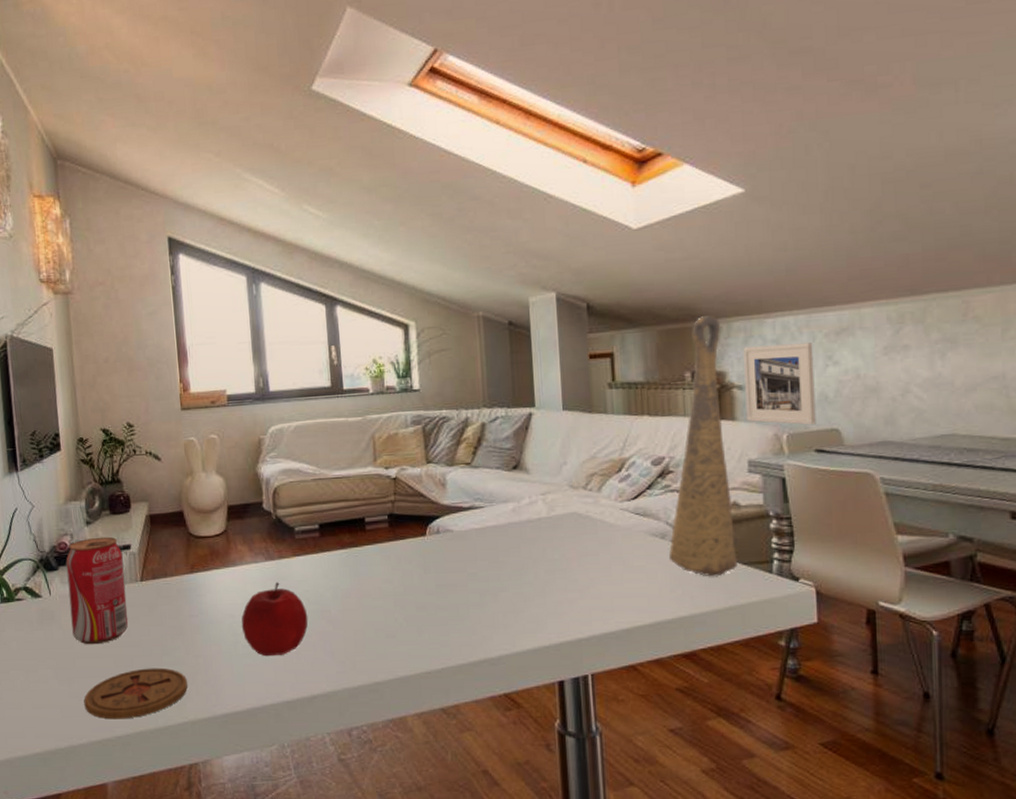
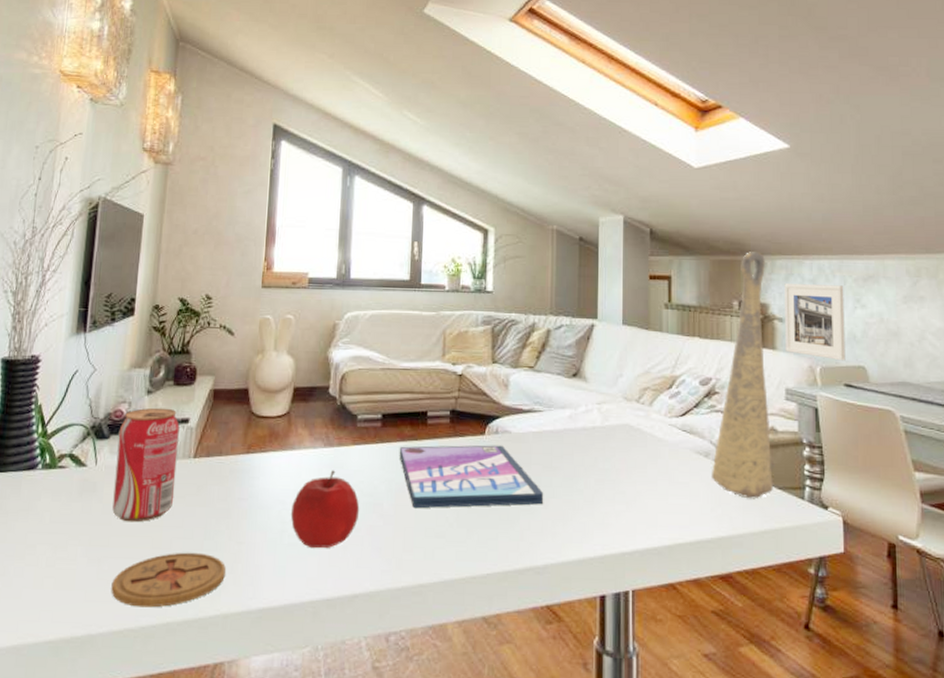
video game case: none [340,544,493,612] -> present [399,445,544,509]

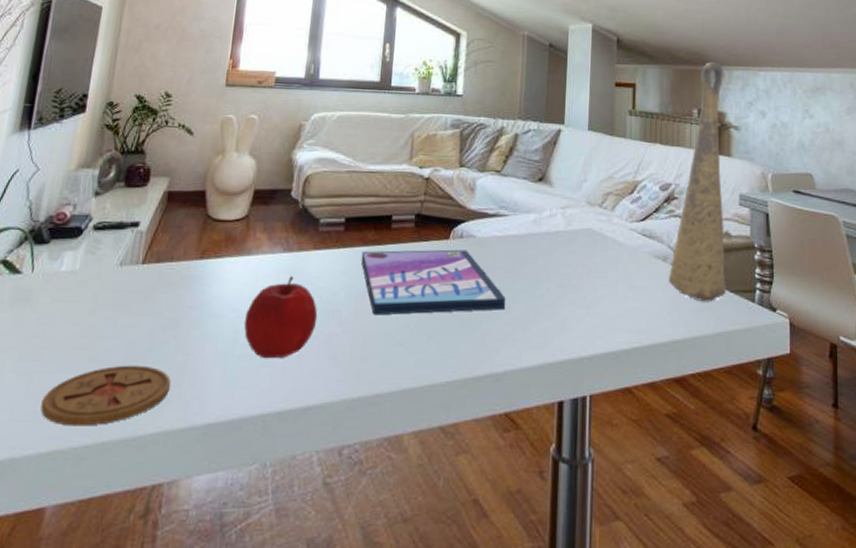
beverage can: present [112,407,180,523] -> none [47,210,129,334]
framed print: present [784,284,846,361] -> none [740,93,795,169]

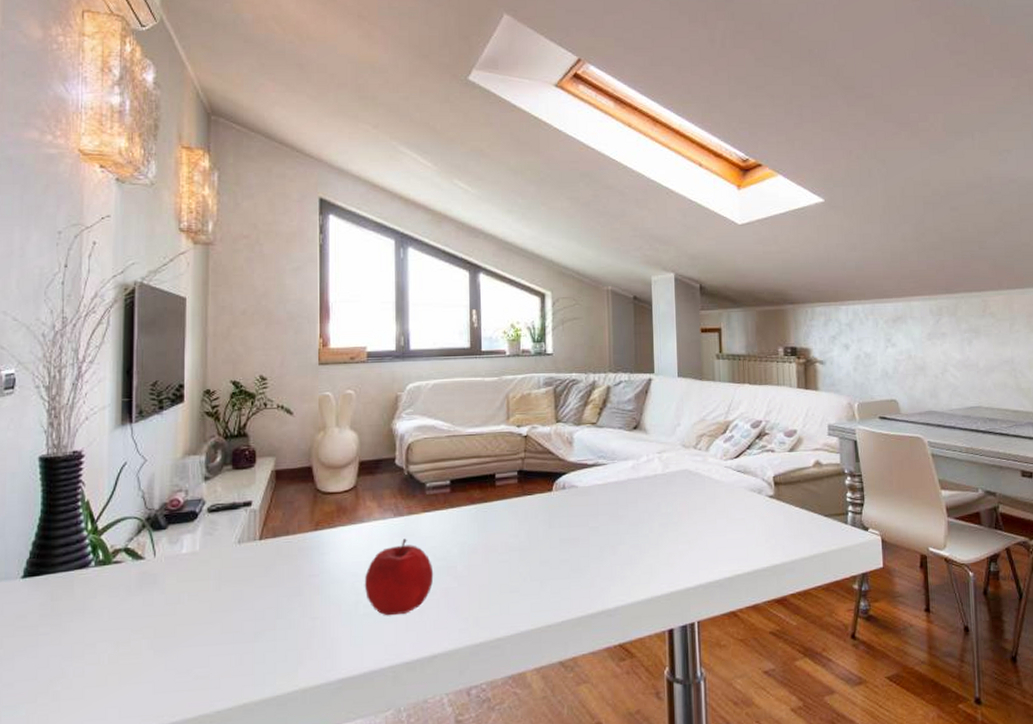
coaster: present [40,365,171,426] -> none [181,632,301,693]
video game case: present [361,249,506,316] -> none [469,500,612,568]
decorative vase: present [668,61,726,303] -> none [764,300,820,528]

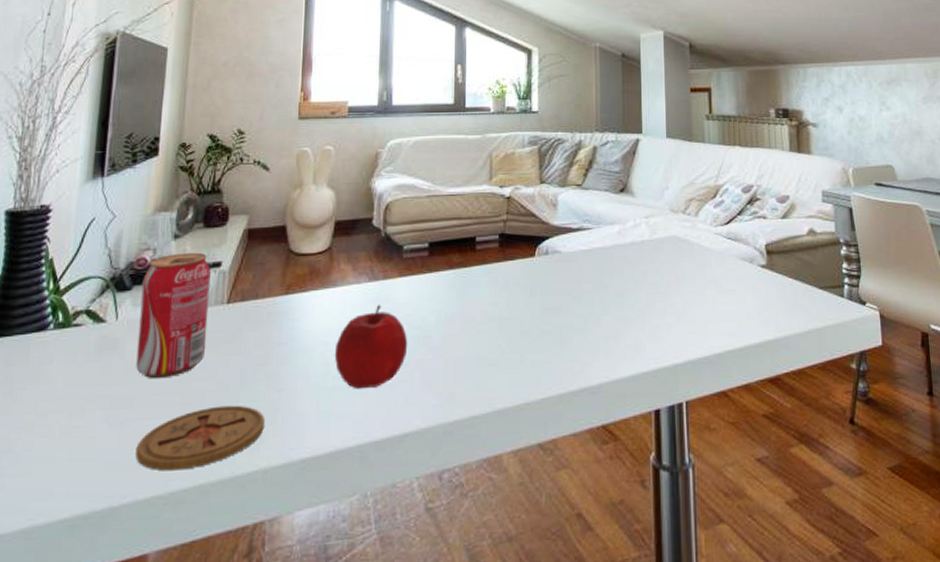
beverage can: none [176,493,242,610] -> present [136,252,211,379]
coaster: none [181,632,301,693] -> present [135,405,265,471]

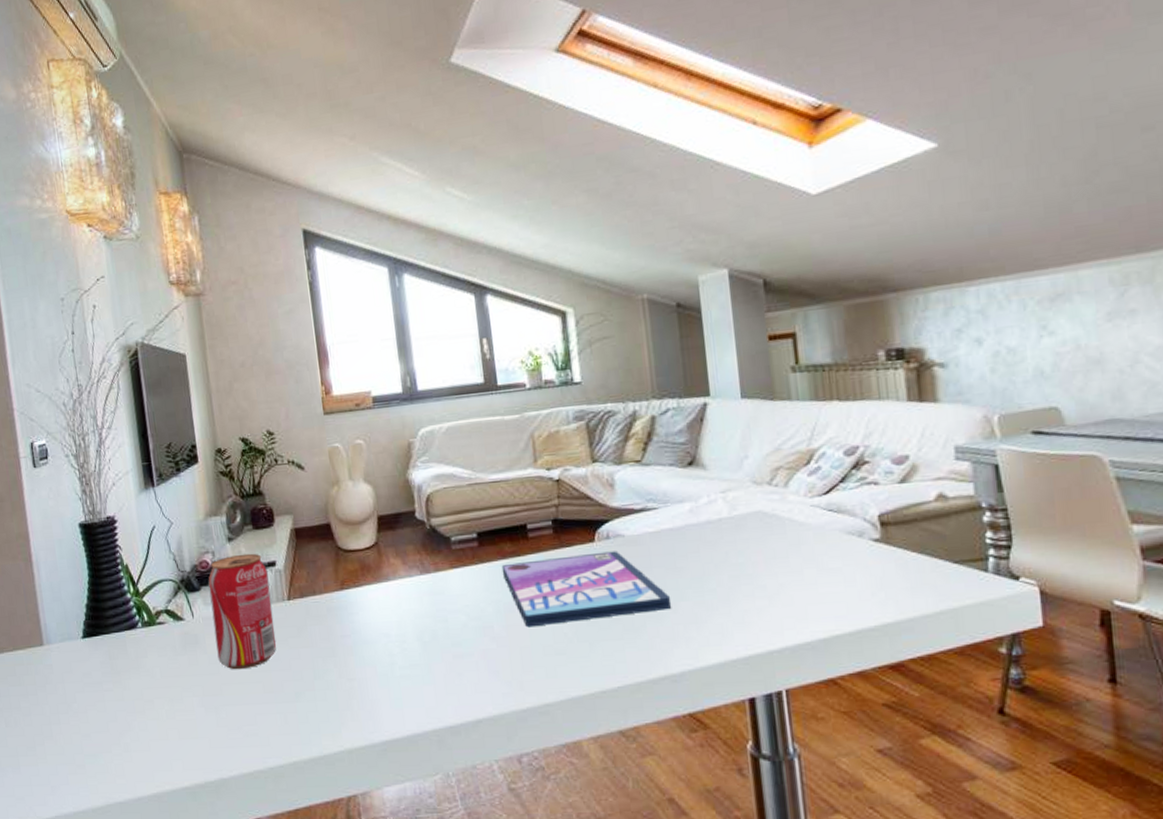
coaster: present [135,405,265,471] -> none [232,692,342,750]
apple: present [334,305,408,390] -> none [397,597,470,678]
video game case: none [447,266,596,338] -> present [501,551,672,628]

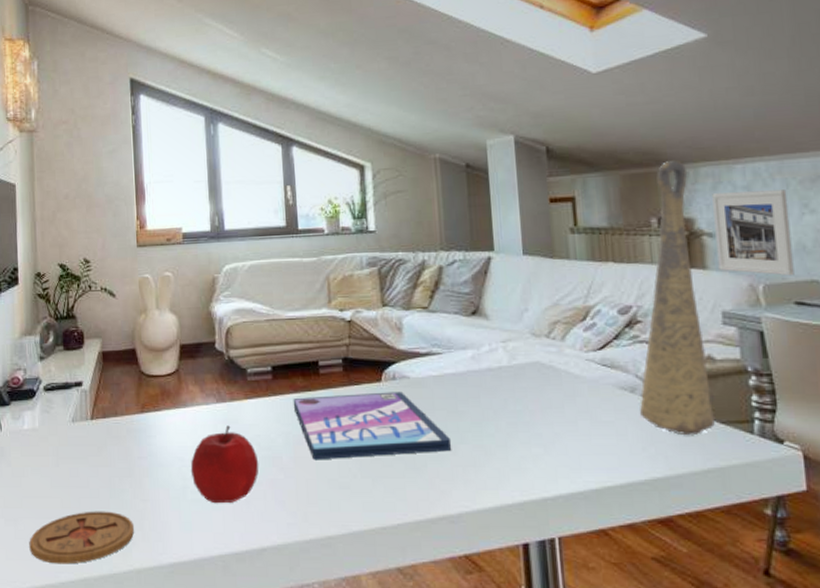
beverage can: present [208,553,277,670] -> none [18,372,77,484]
coaster: none [232,692,342,750] -> present [29,511,134,564]
apple: none [397,597,470,678] -> present [190,425,259,504]
decorative vase: none [867,285,947,579] -> present [639,159,715,436]
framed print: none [943,311,1032,405] -> present [712,189,795,276]

